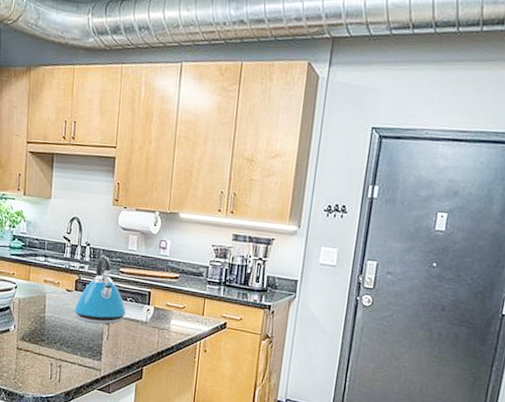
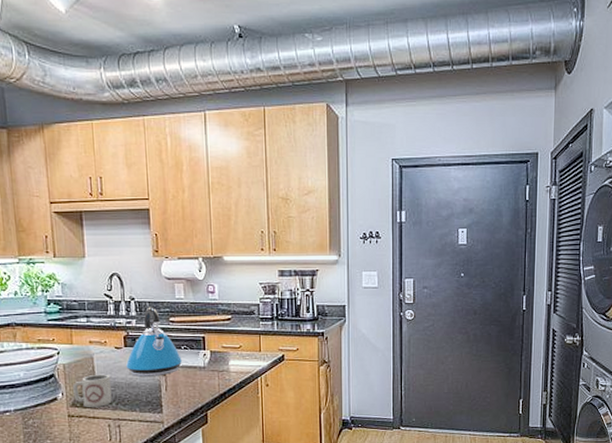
cup: none [24,312,59,345] -> present [73,374,112,407]

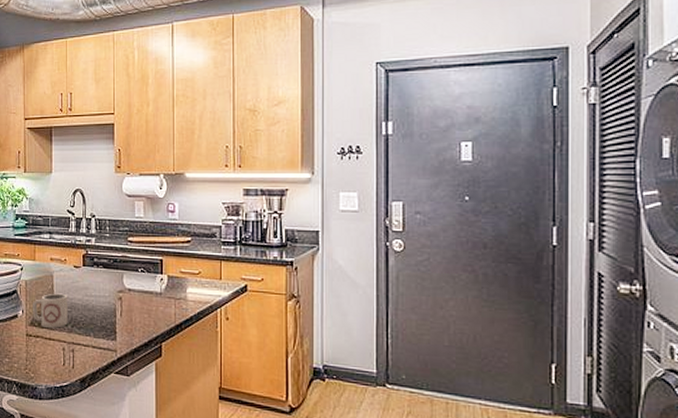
kettle: present [125,307,183,377] -> none [82,225,139,300]

